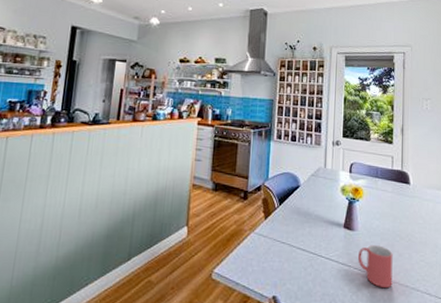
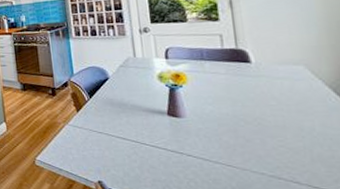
mug: present [358,245,393,287] -> none [190,131,242,175]

